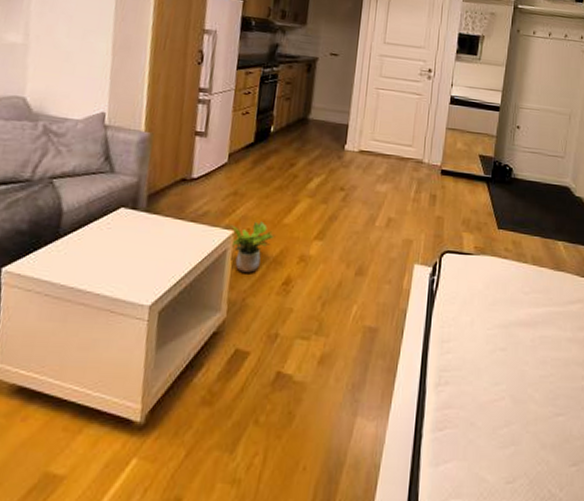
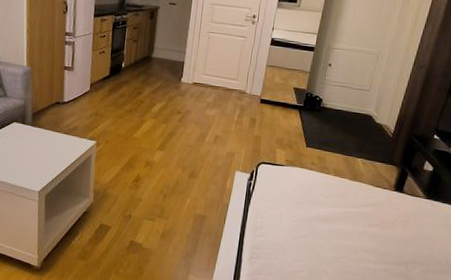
potted plant: present [229,221,276,273] -> none [93,135,128,172]

